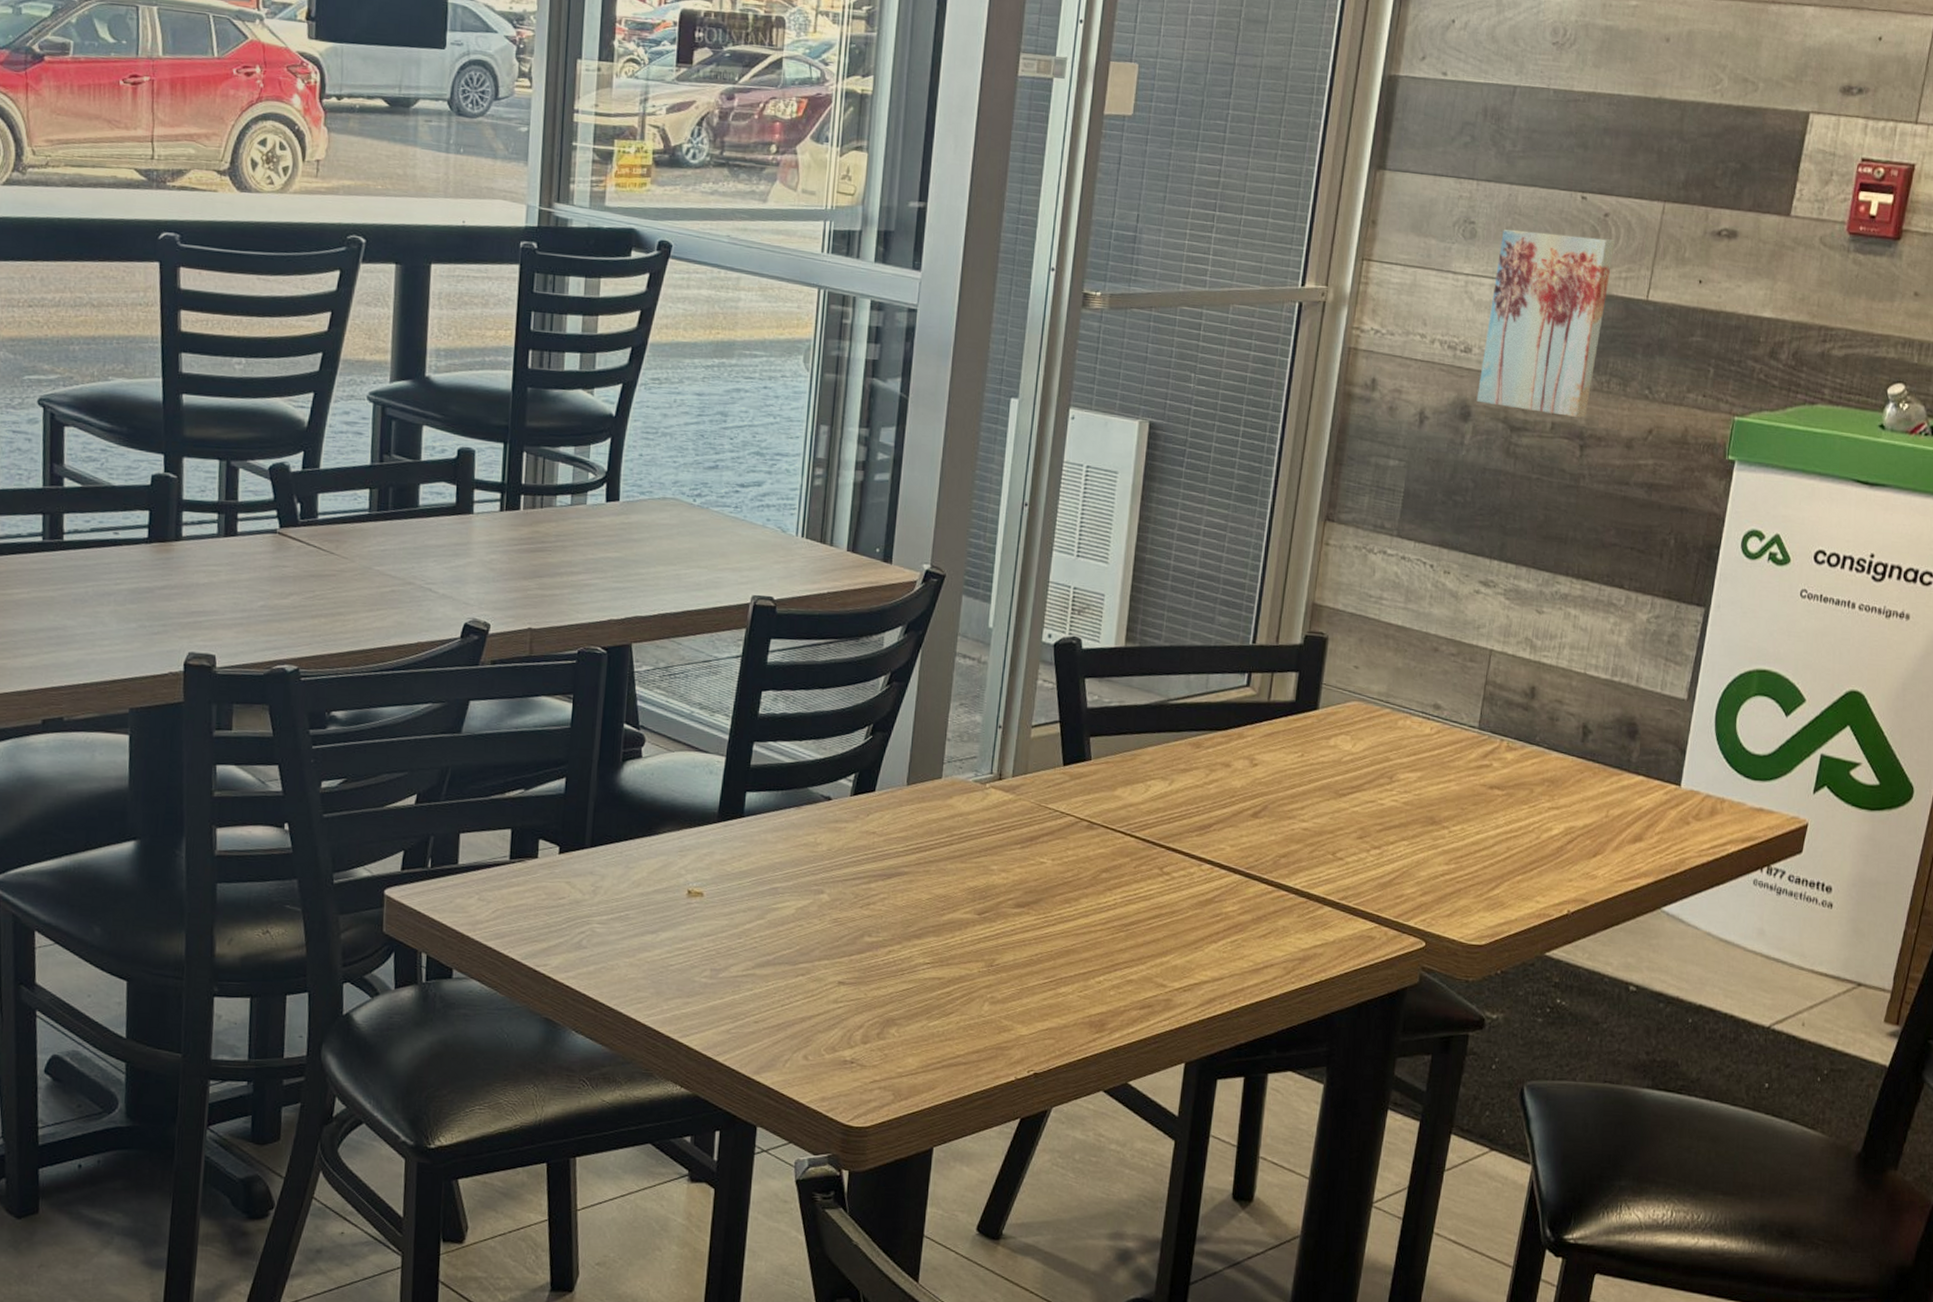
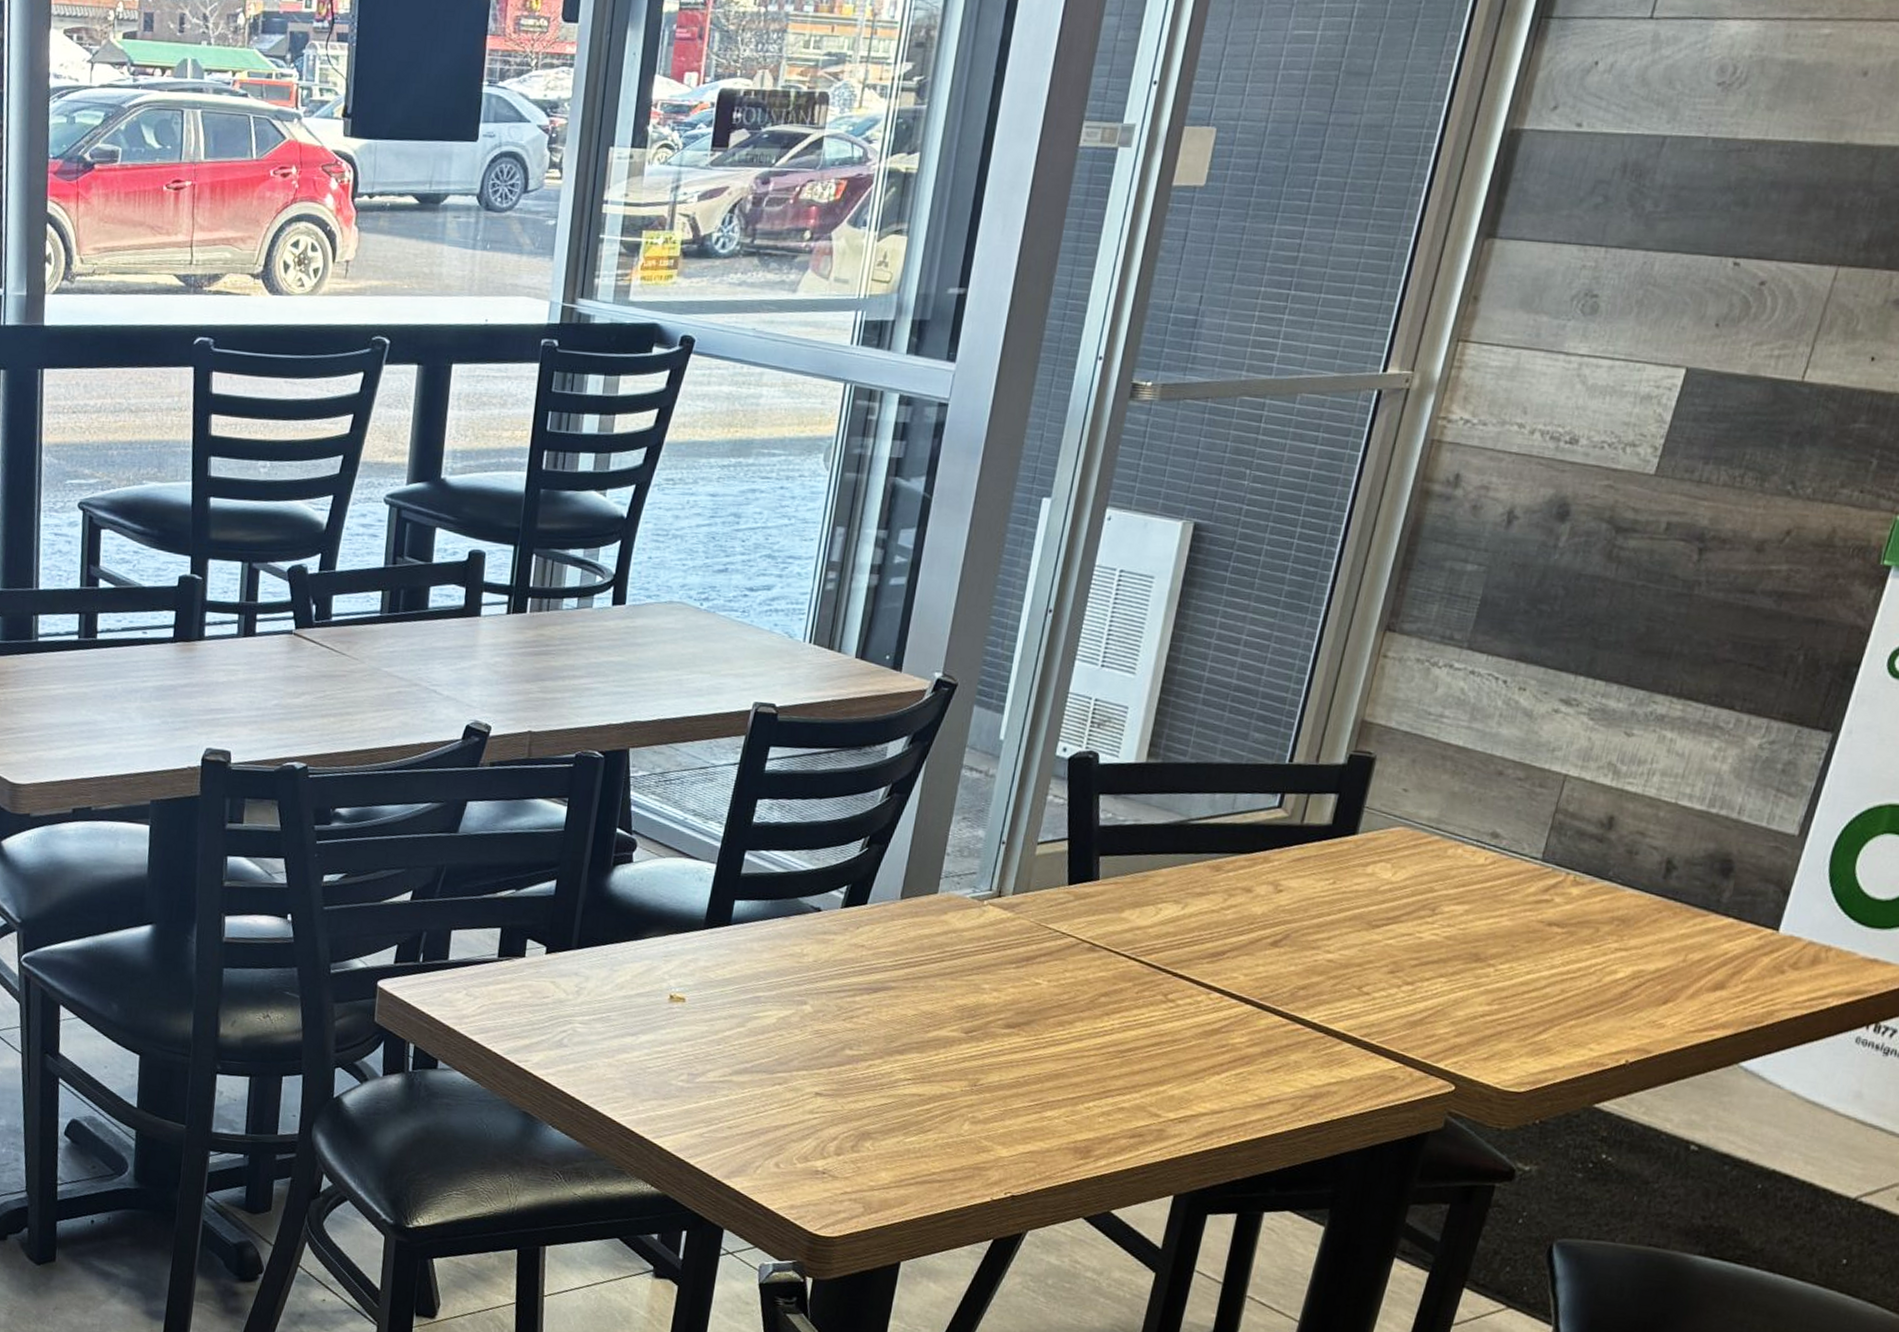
wall art: present [1476,229,1615,418] -> none [1578,302,1770,517]

